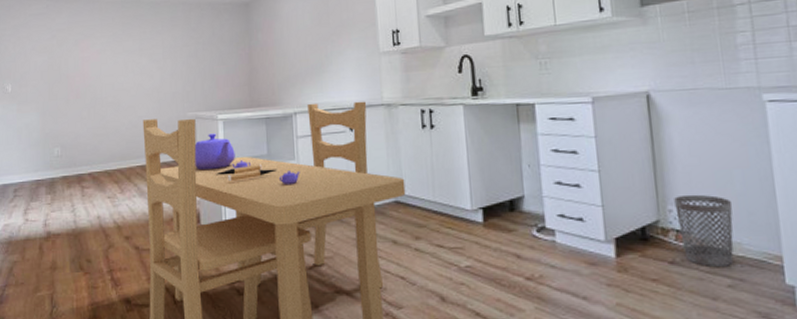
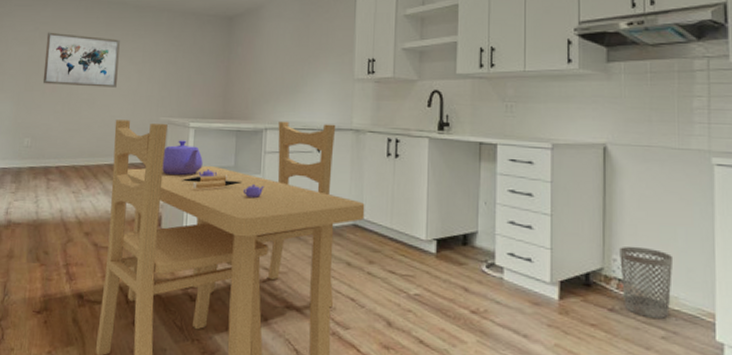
wall art: none [64,38,140,92] -> present [42,32,120,88]

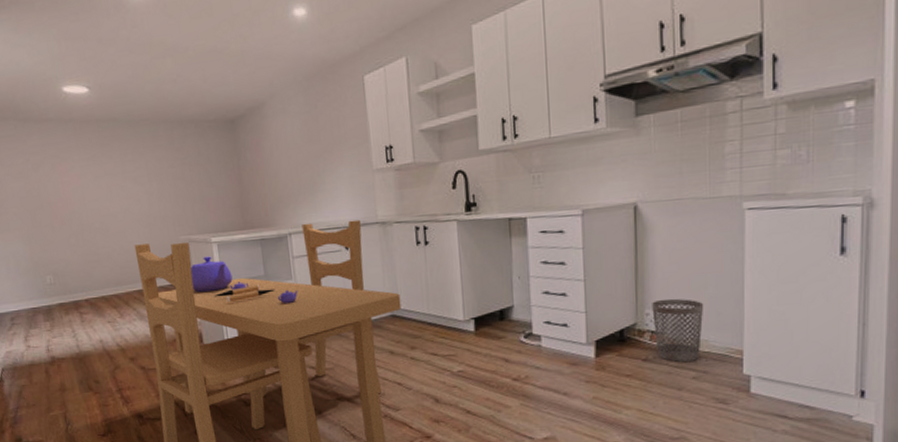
wall art: present [42,32,120,88] -> none [40,160,127,219]

